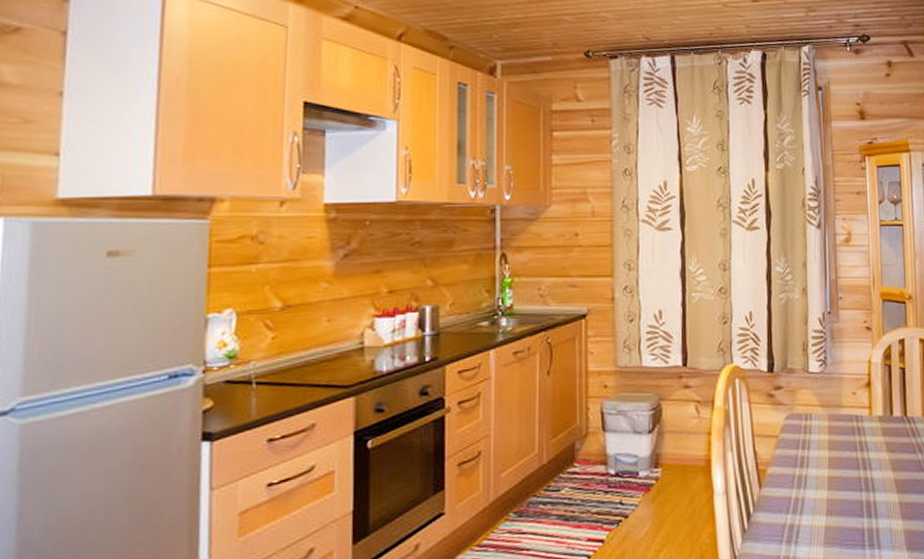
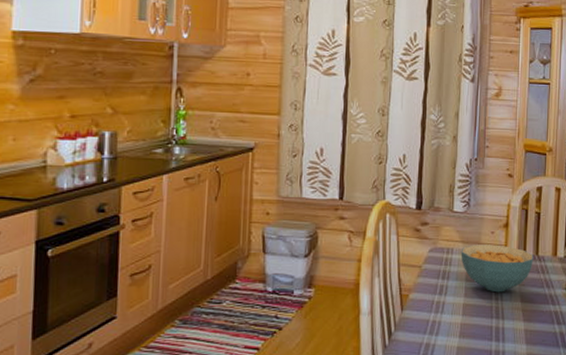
cereal bowl: none [820,407,902,462] -> present [460,244,534,293]

